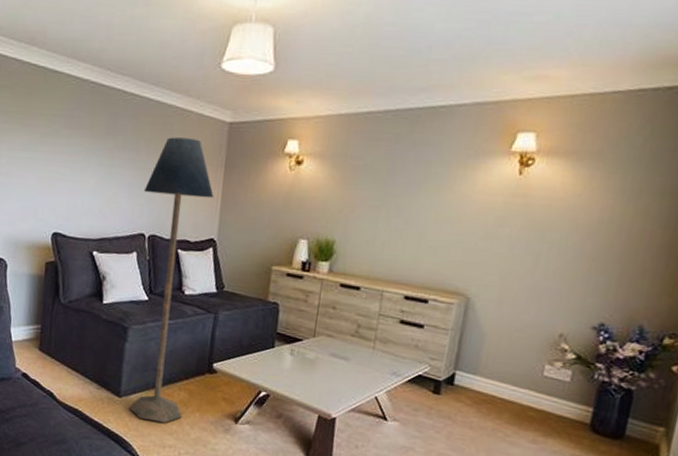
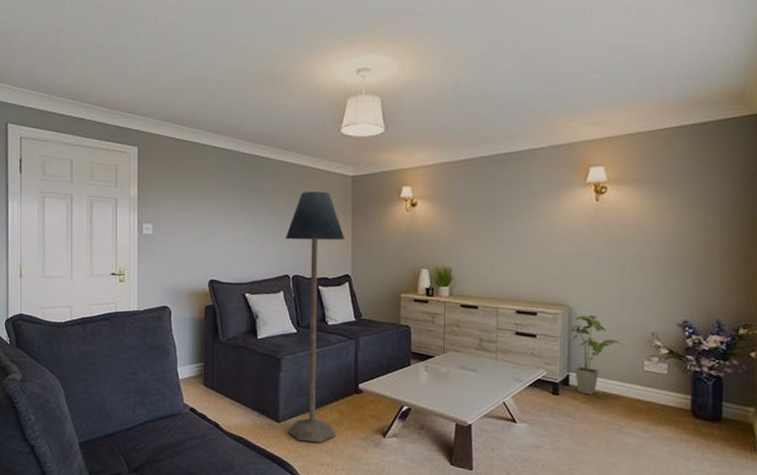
house plant: none [462,307,523,398] -> present [571,314,622,395]

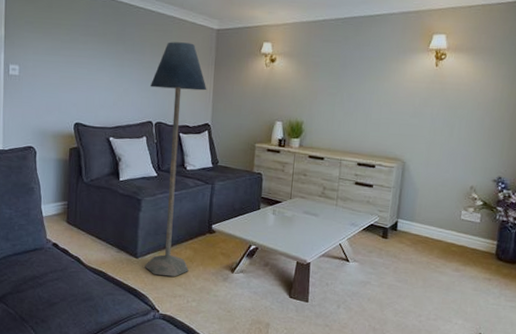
house plant: present [571,314,622,395] -> none [402,169,445,239]

